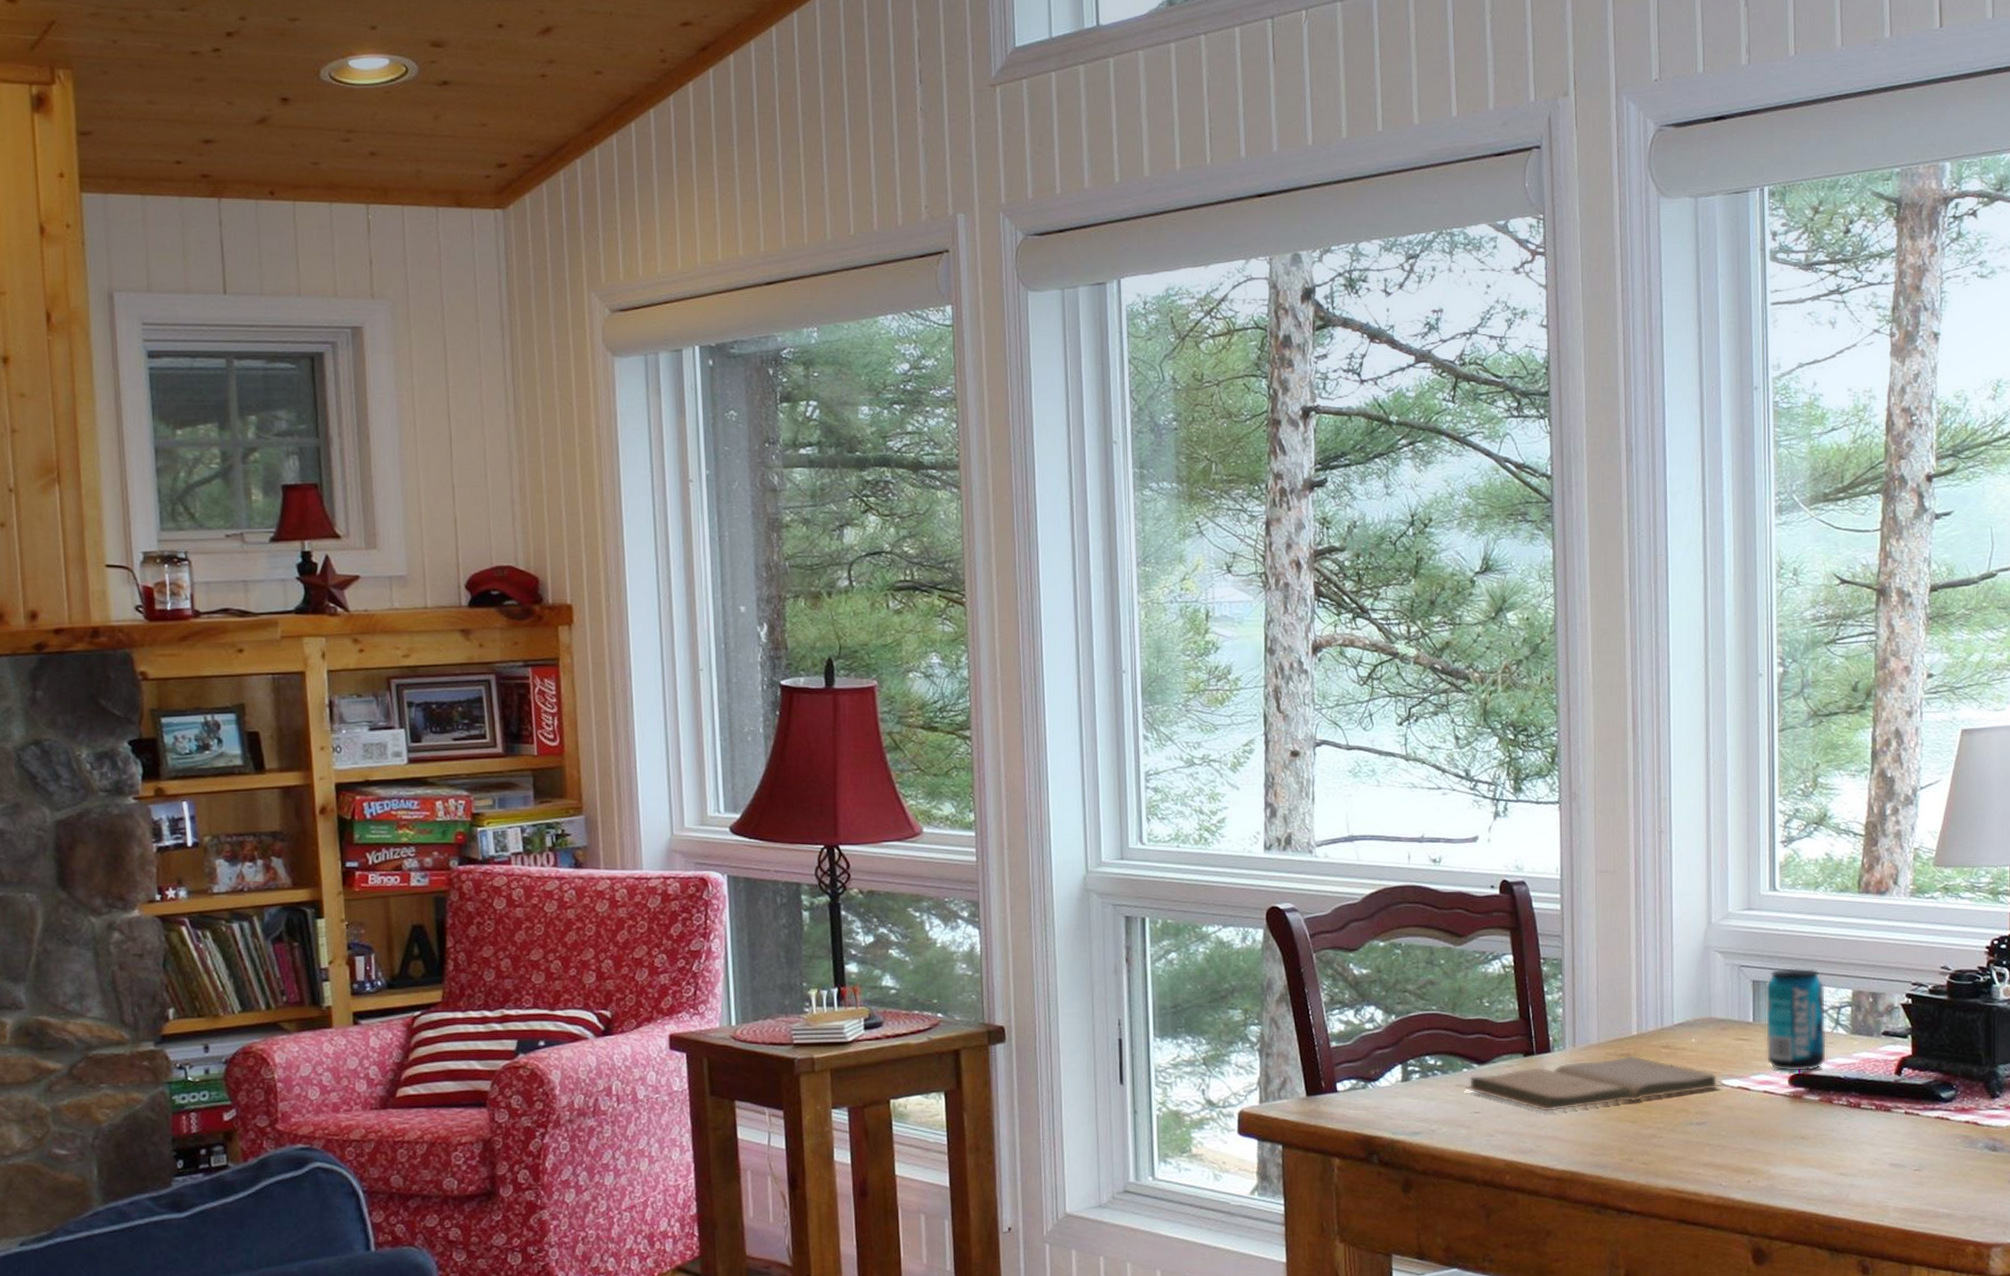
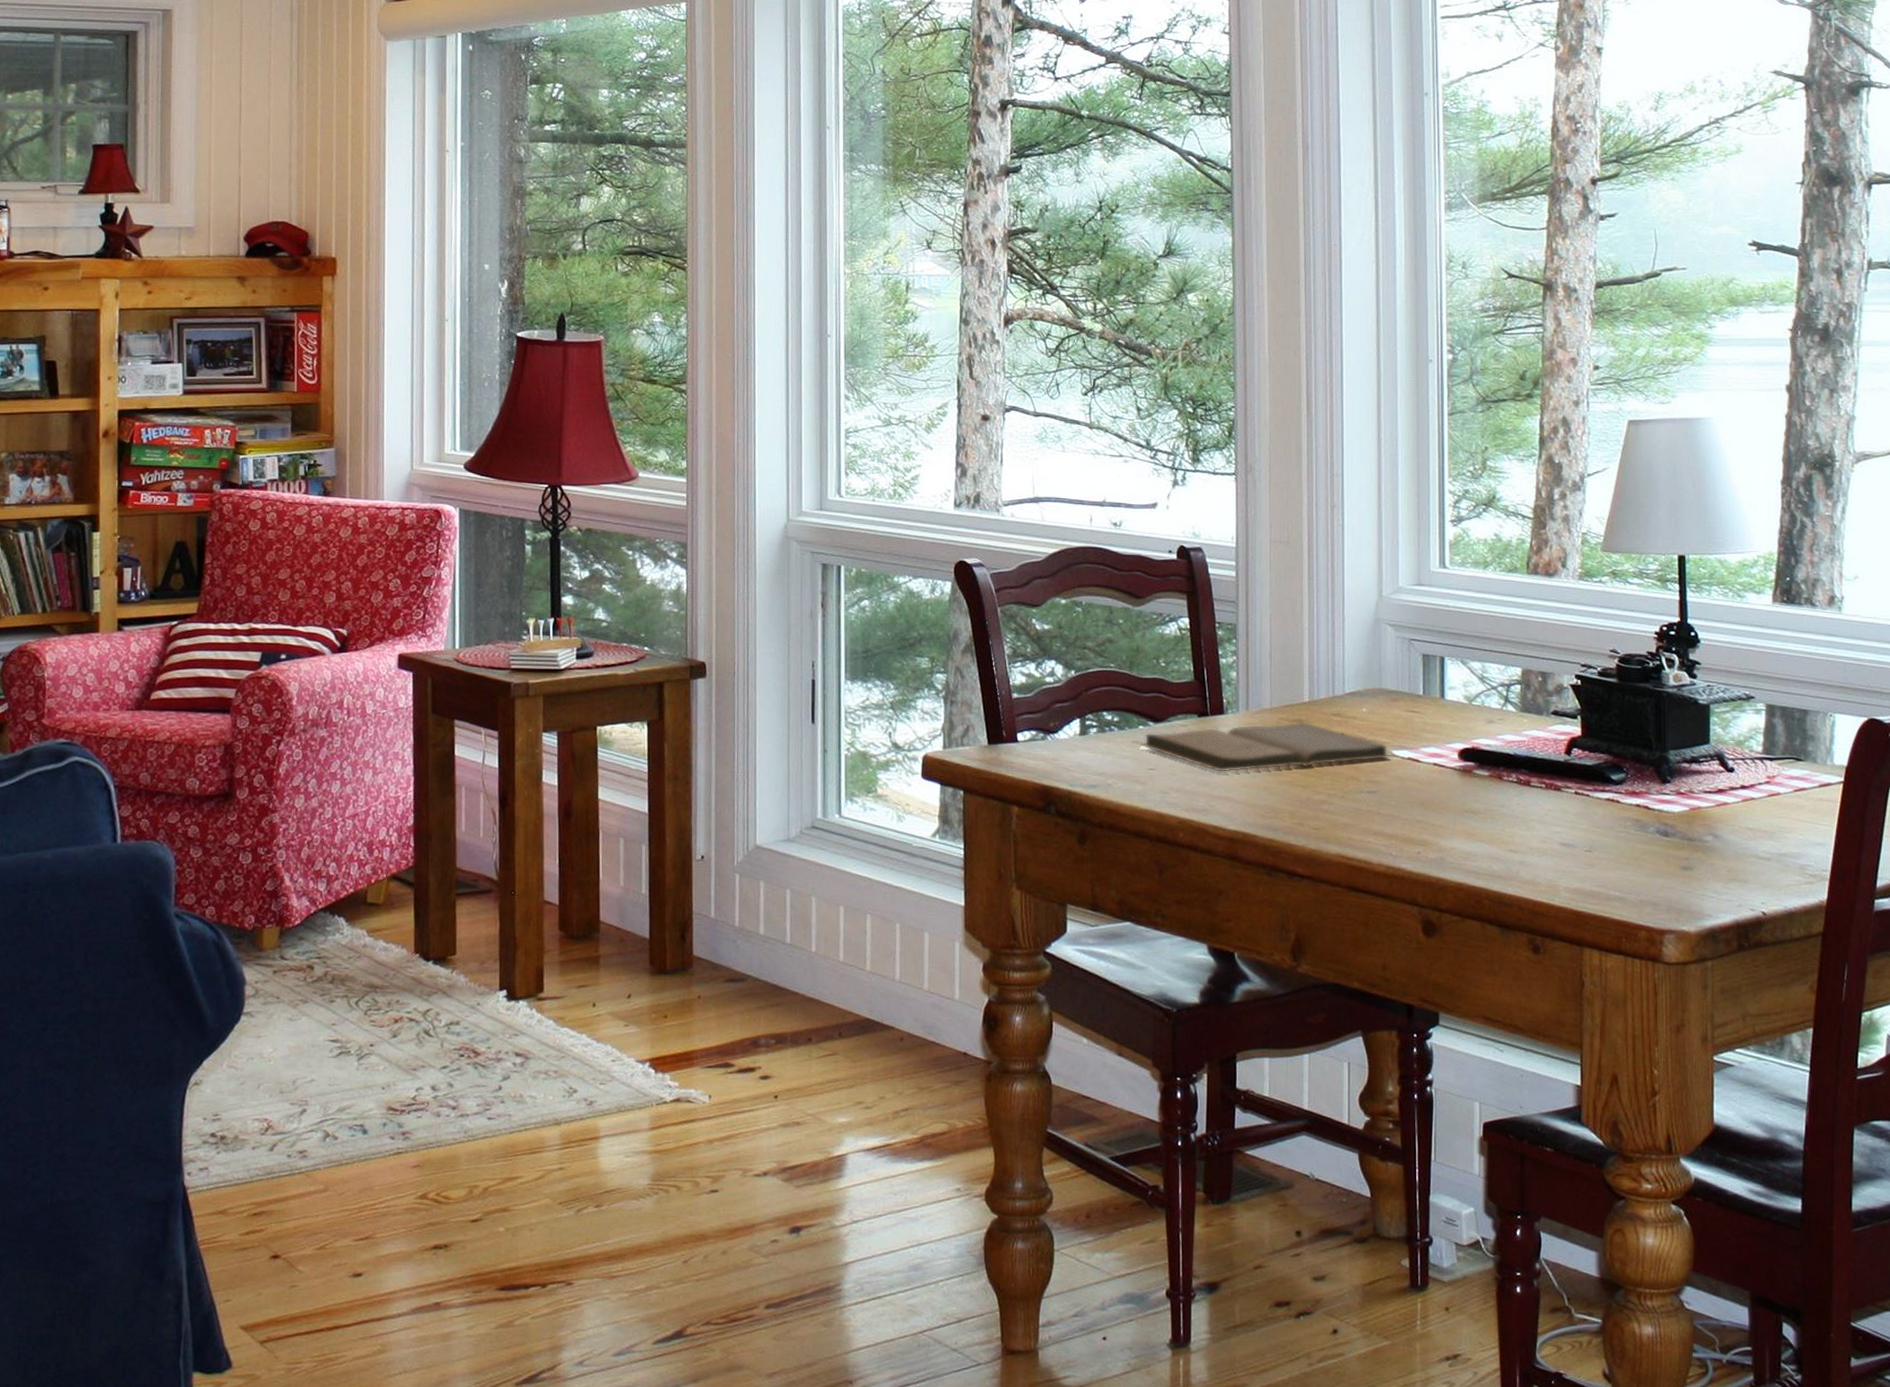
beverage can: present [1765,968,1827,1072] -> none [1435,644,1497,747]

